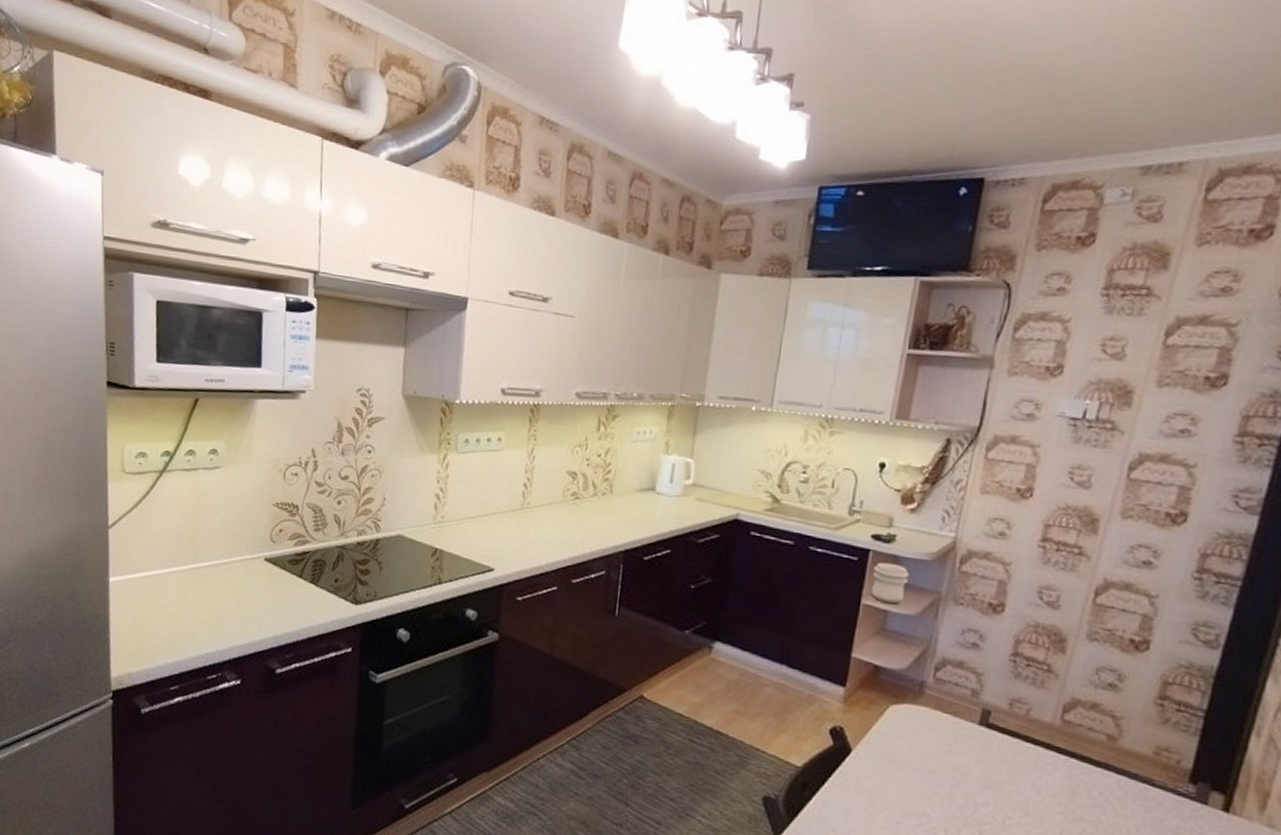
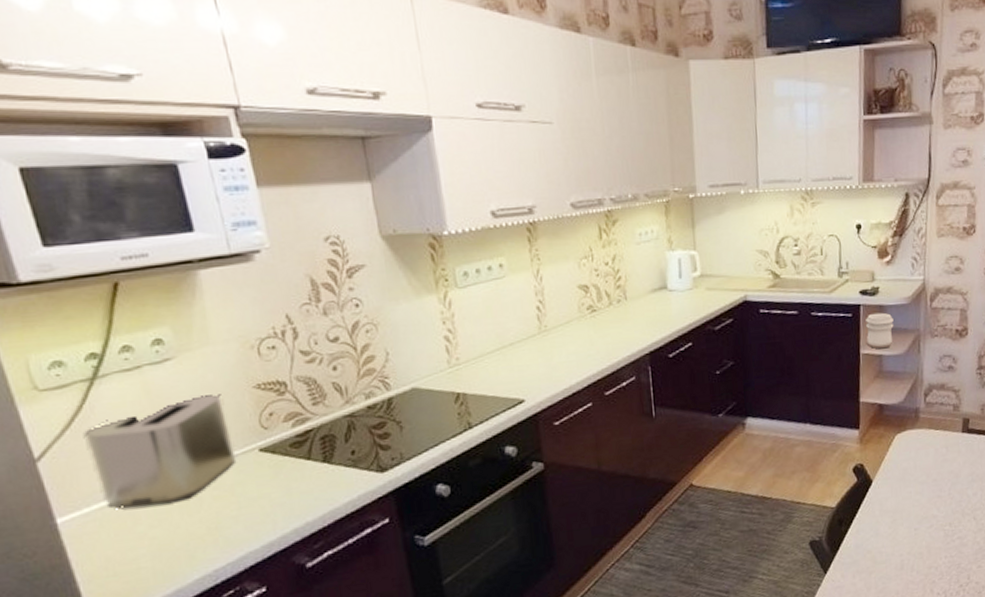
toaster: none [146,502,247,587] -> present [86,394,235,508]

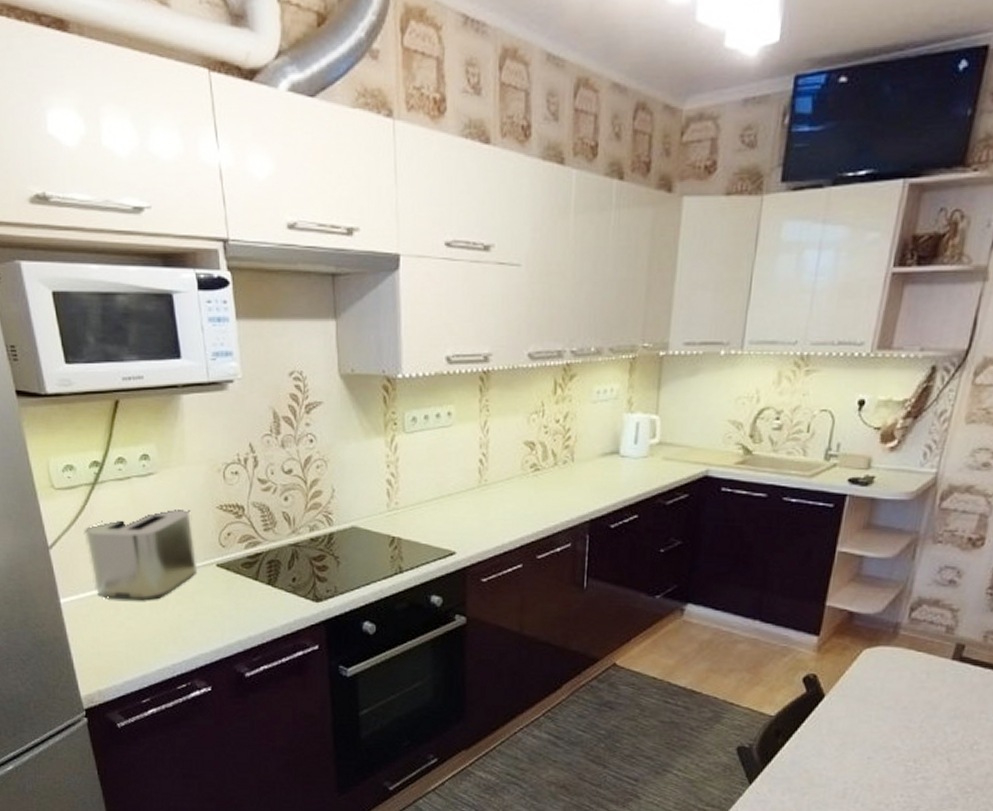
jar: present [865,312,894,349] -> none [847,506,887,549]

